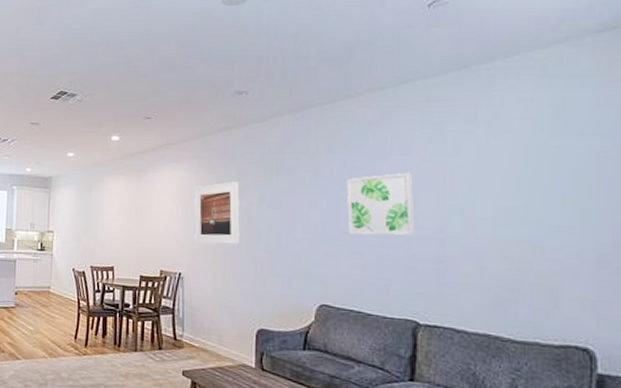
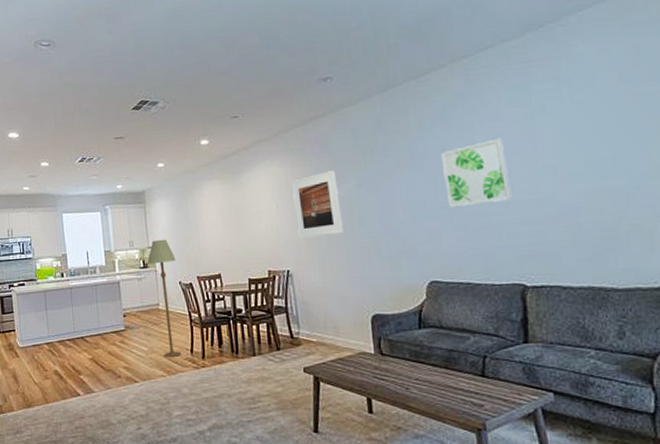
floor lamp: none [45,225,72,341] -> present [147,239,182,358]

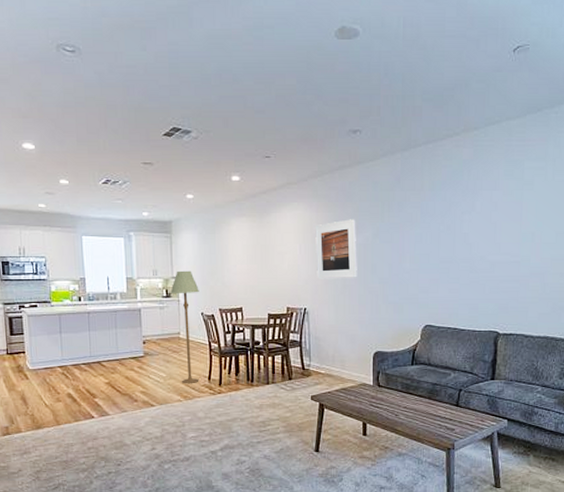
wall art: present [442,138,512,207] -> none [446,205,498,262]

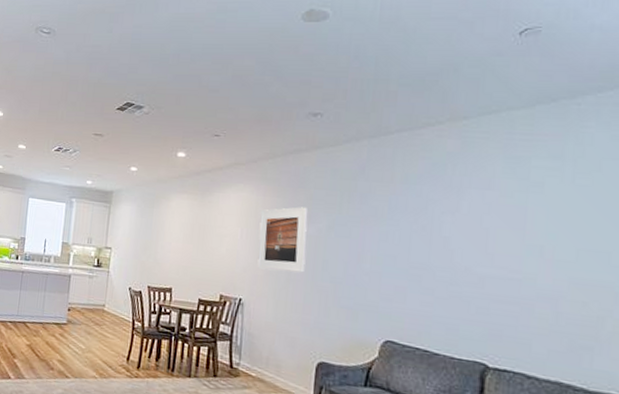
floor lamp: present [170,270,199,384] -> none [99,241,130,362]

